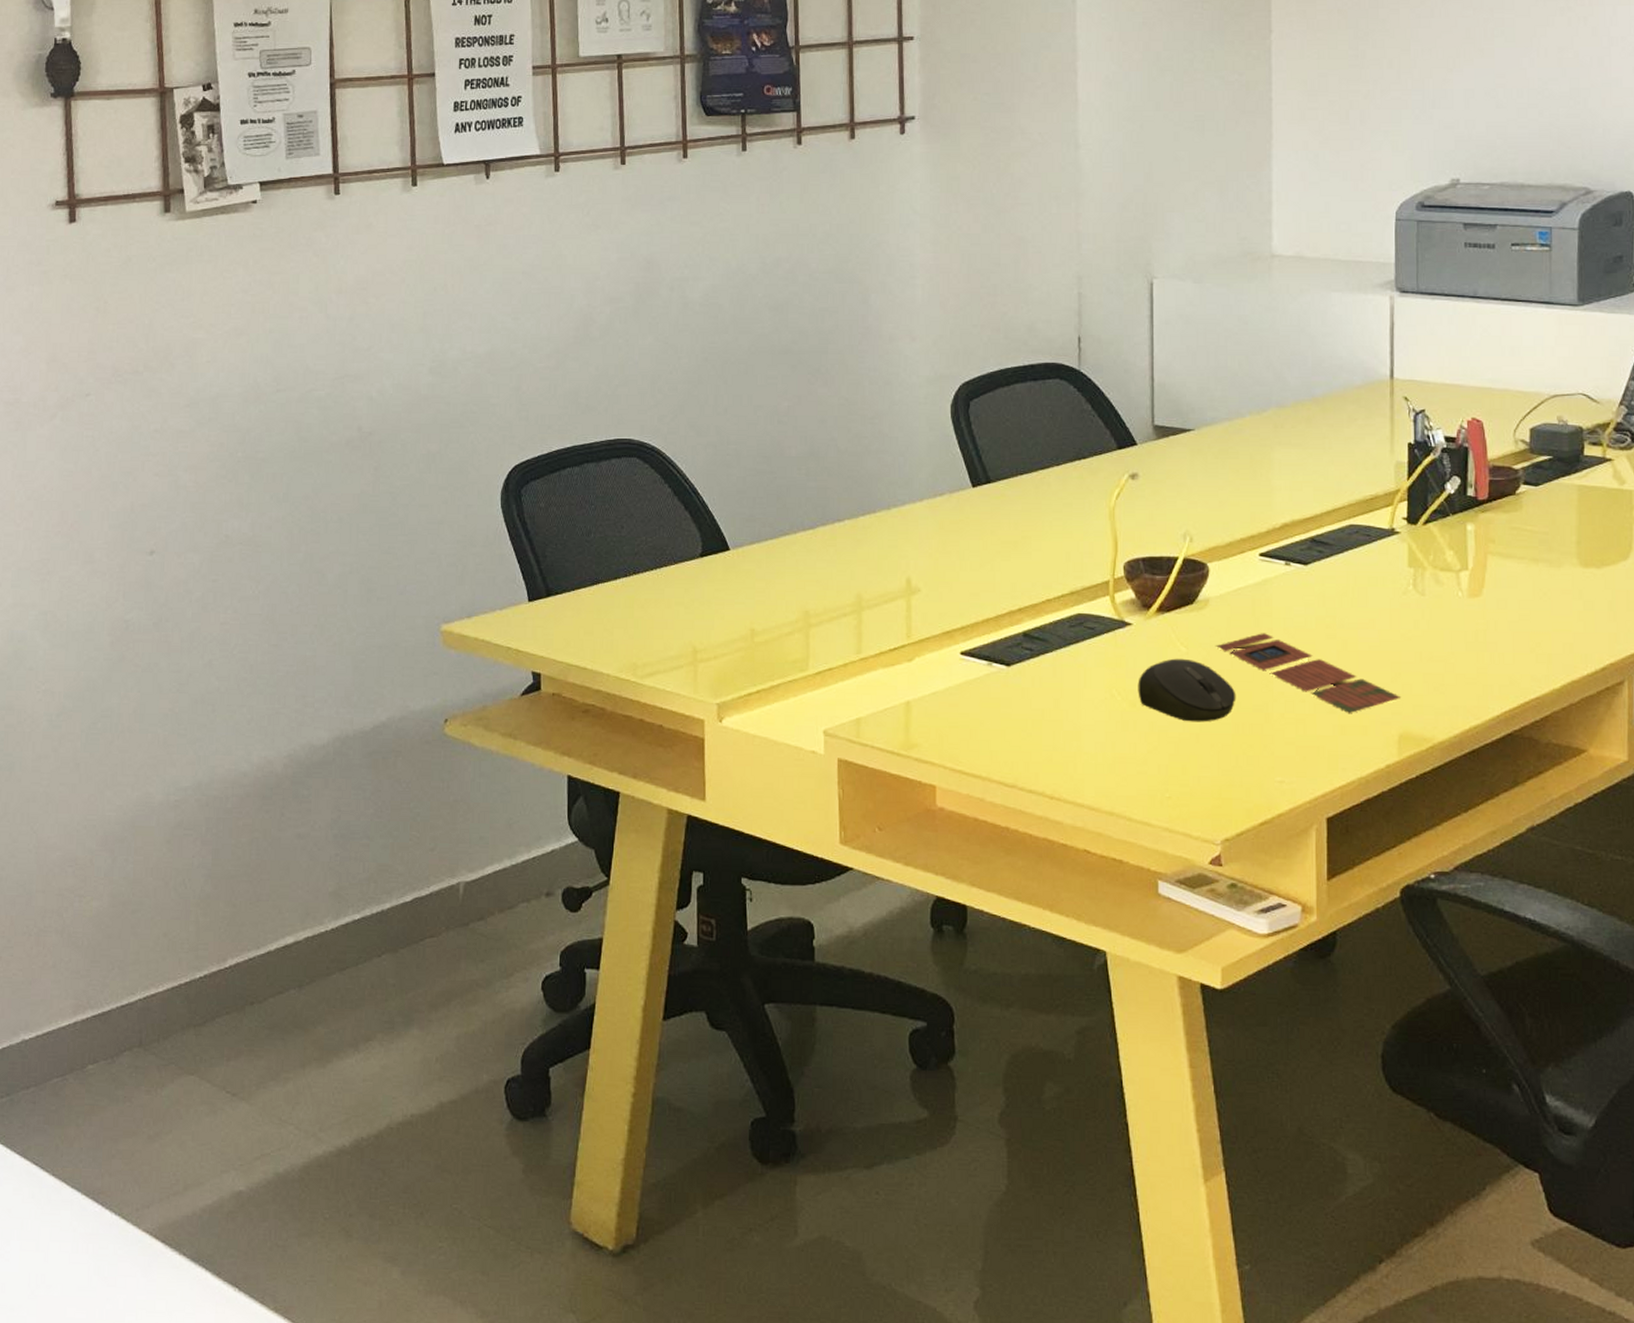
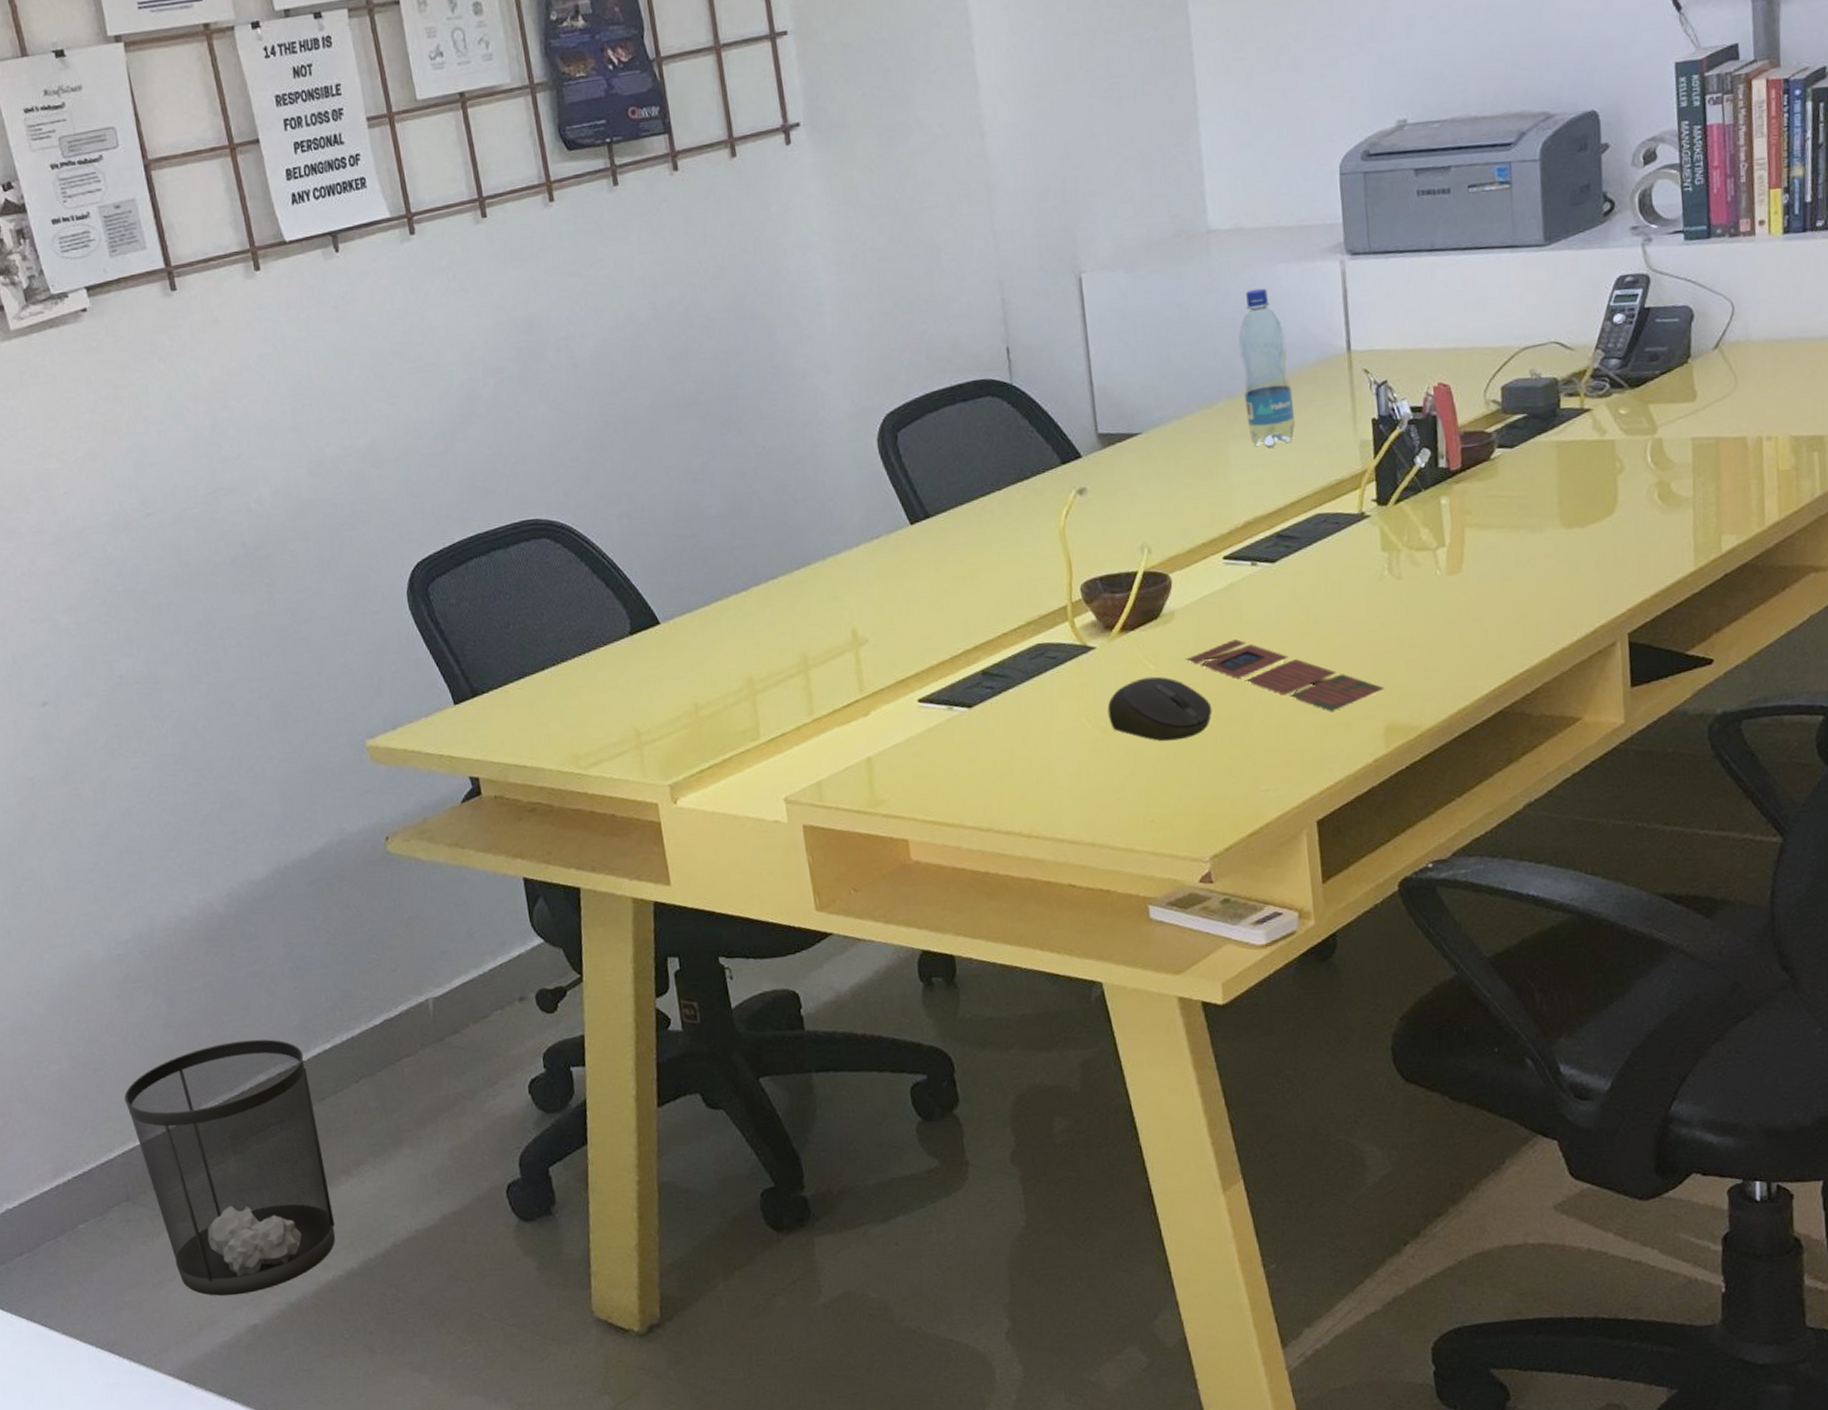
waste bin: none [155,900,335,1158] -> present [123,1039,336,1296]
bottle: none [1290,312,1337,457] -> present [1238,288,1295,448]

